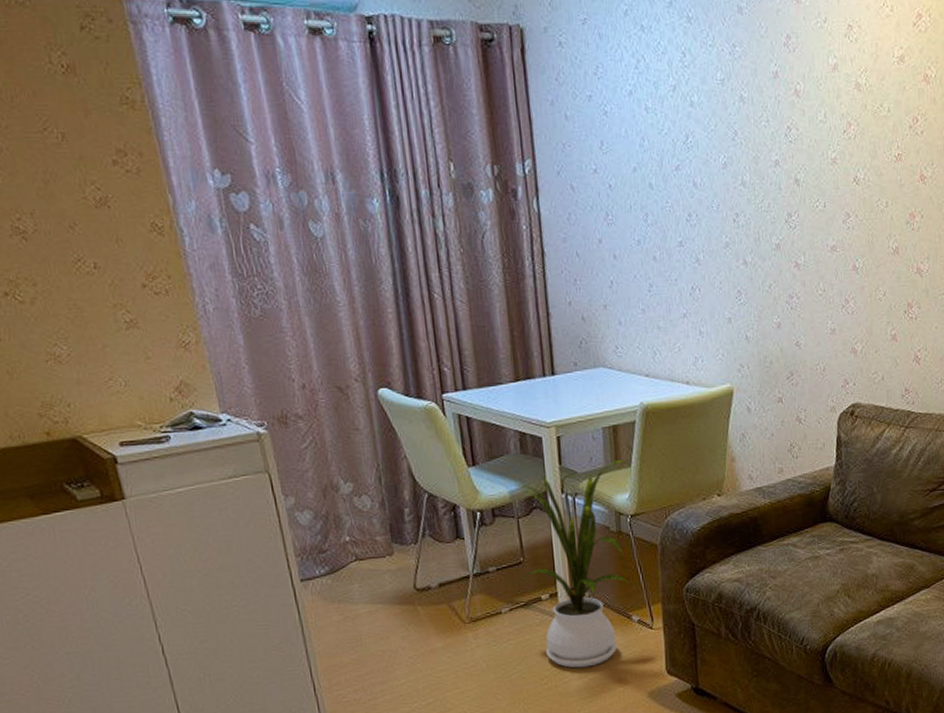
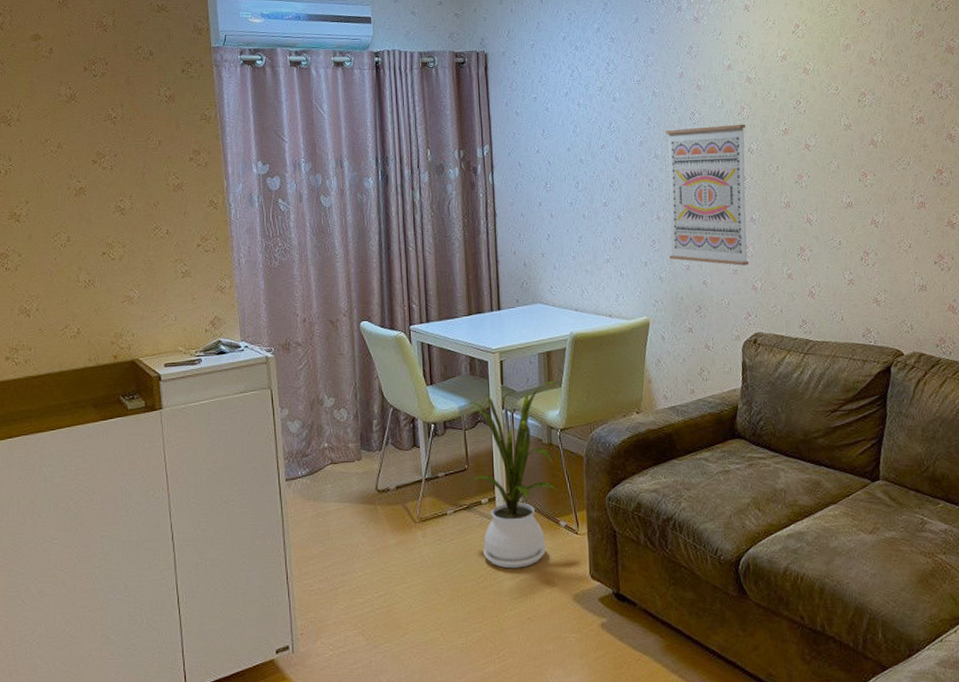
wall art: none [755,145,852,324] -> present [665,124,749,266]

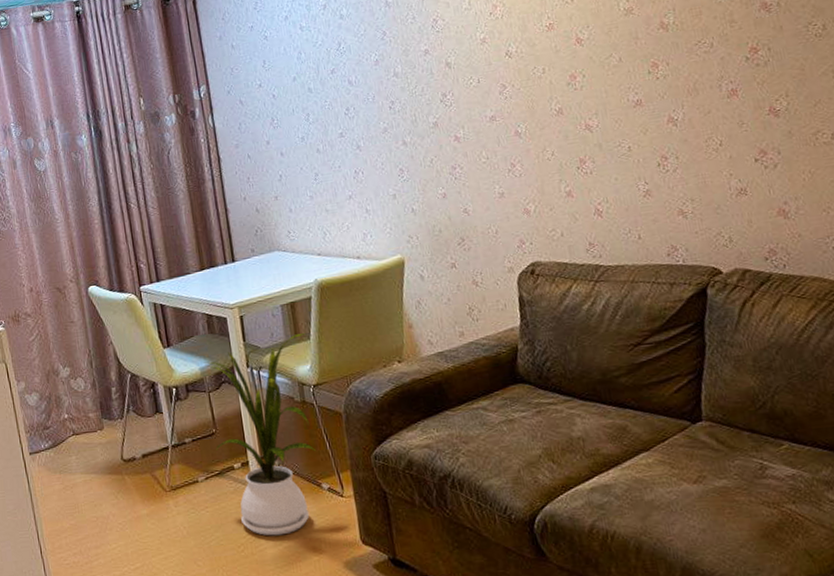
wall art: present [665,124,749,266] -> none [404,24,518,189]

